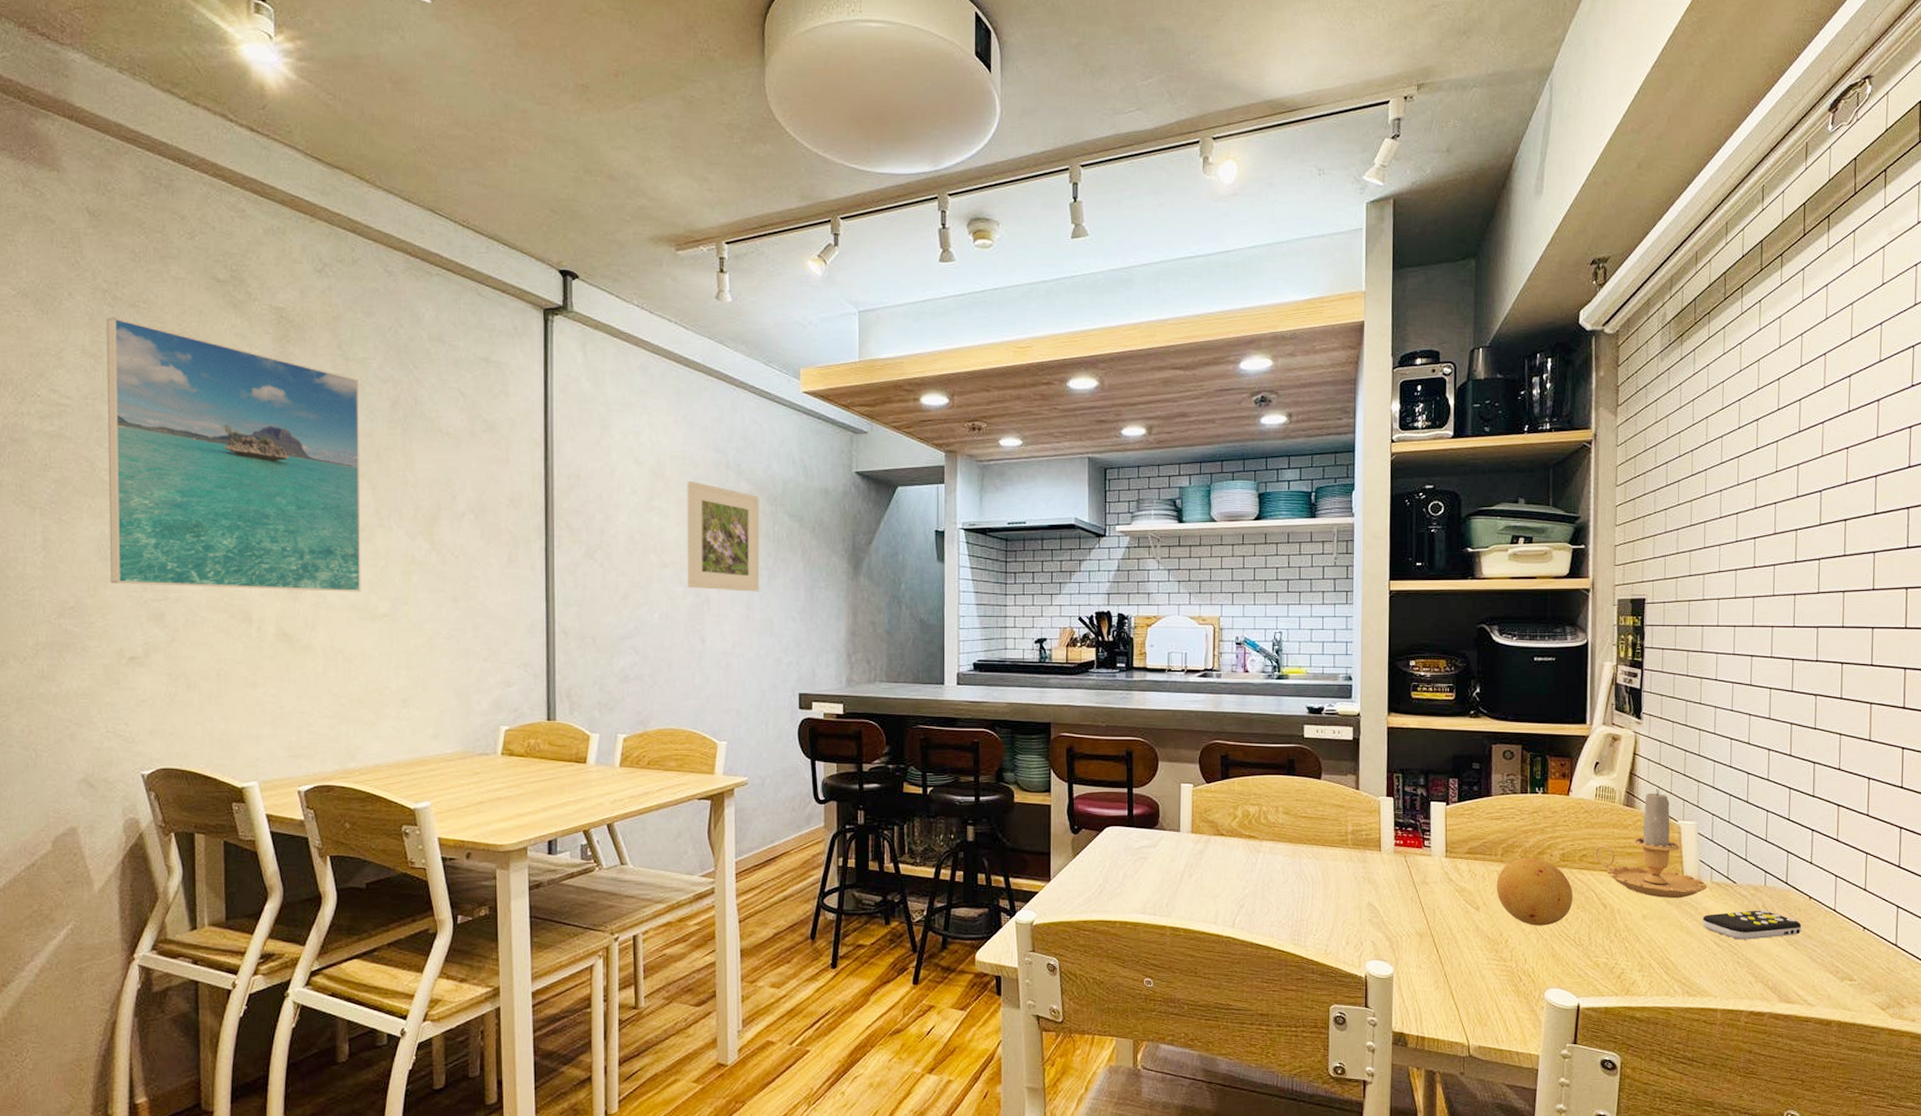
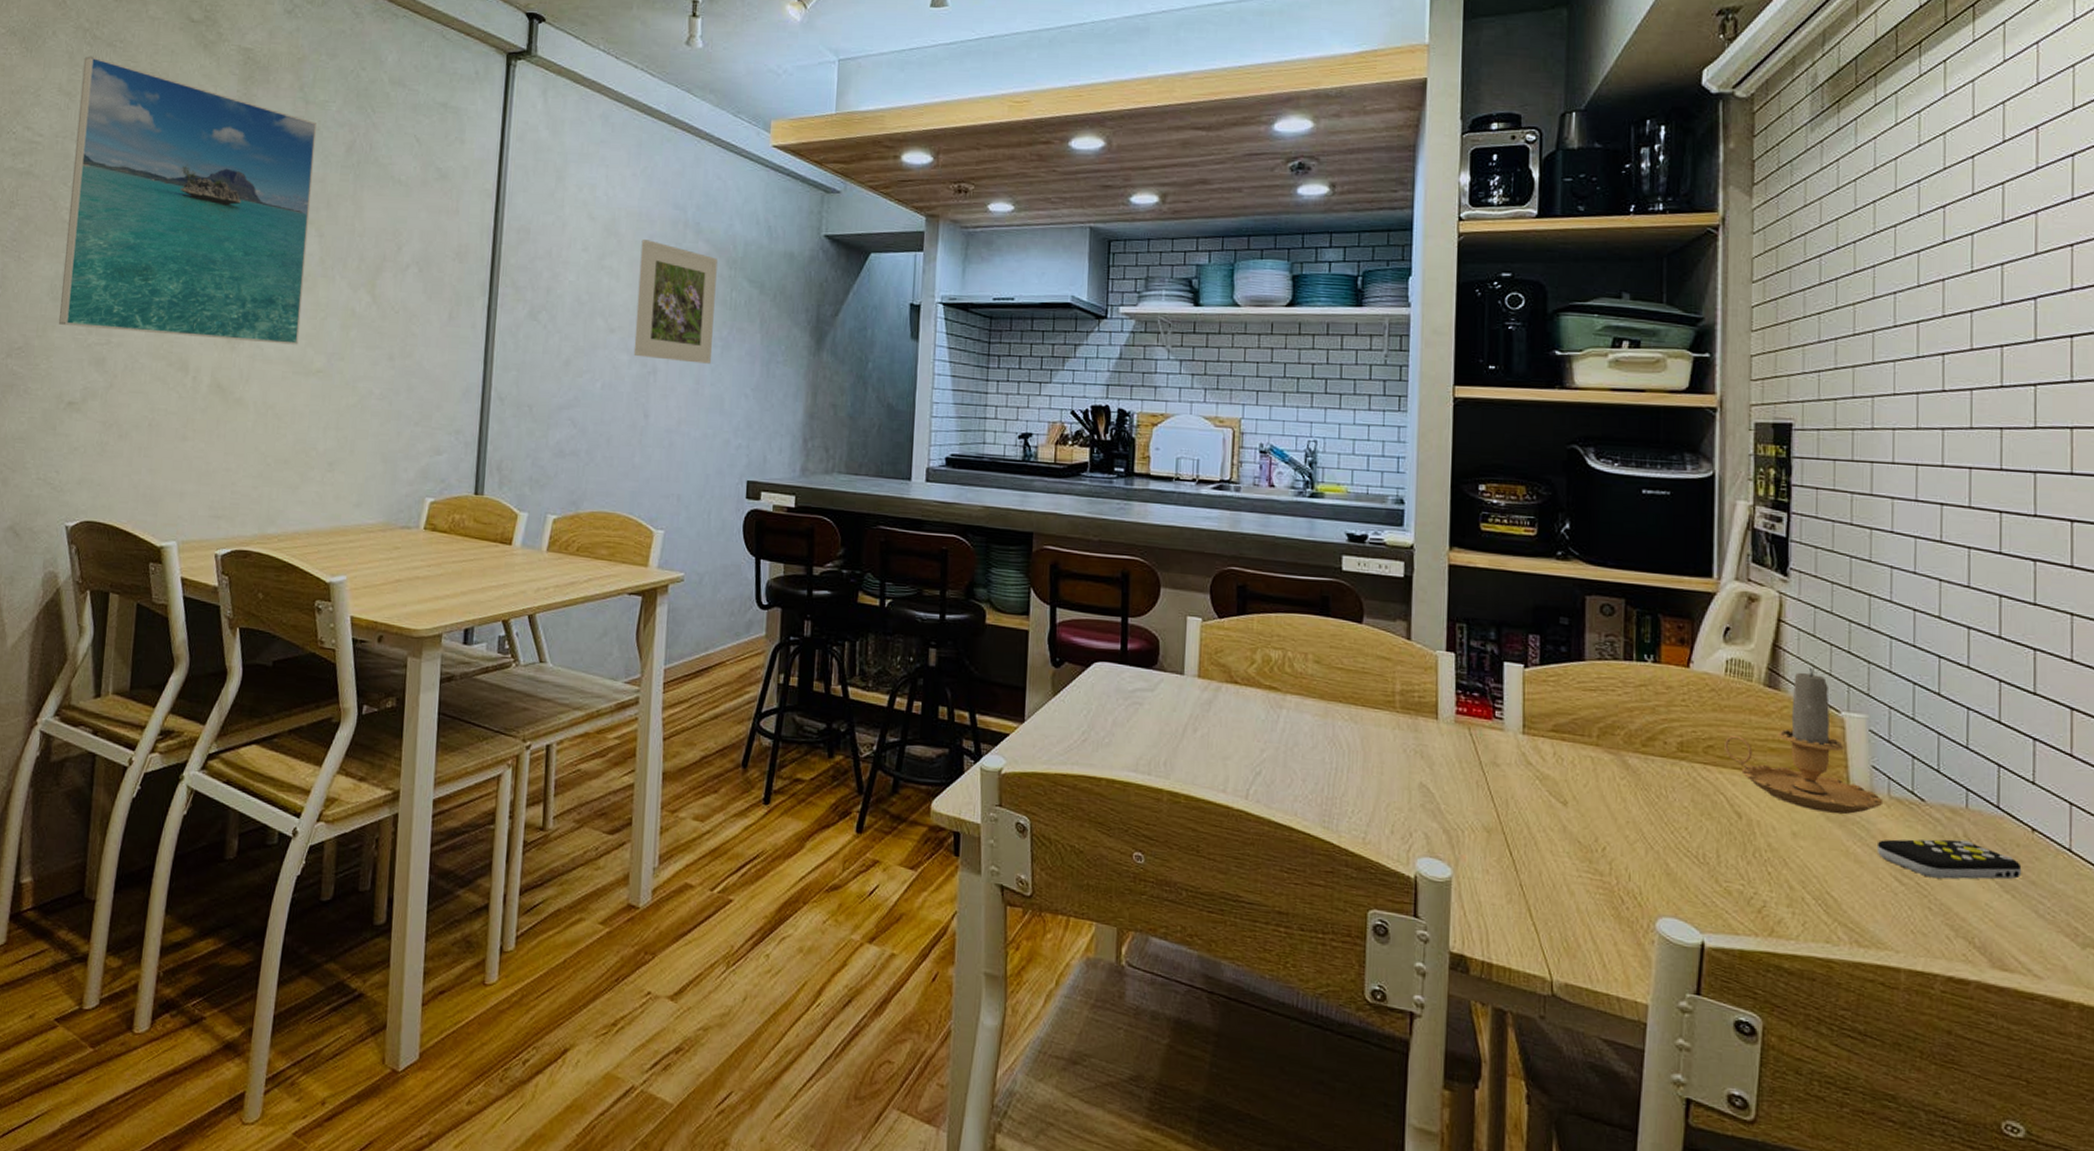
fruit: present [1496,858,1573,926] -> none [1590,743,1695,834]

